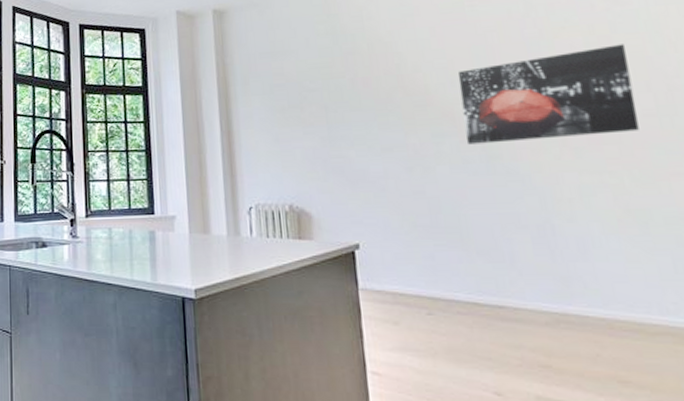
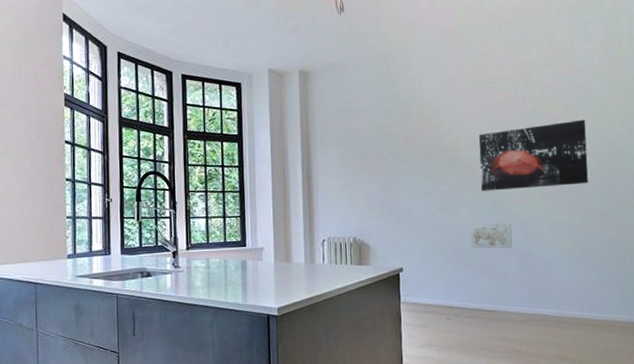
wall art: none [454,187,522,222] -> present [470,224,512,249]

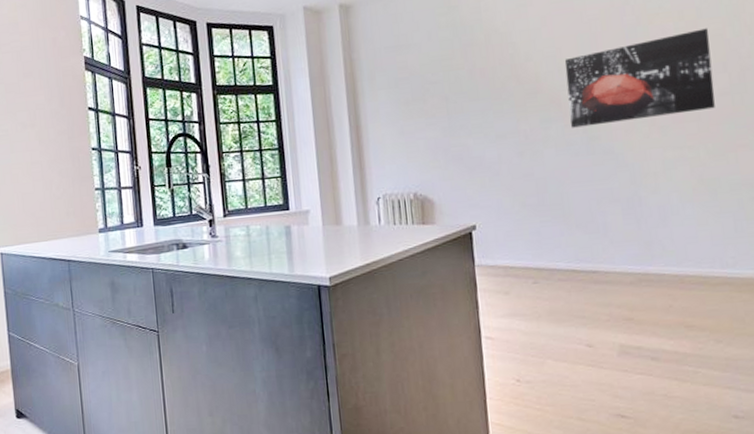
wall art: present [470,224,512,249] -> none [559,165,615,198]

